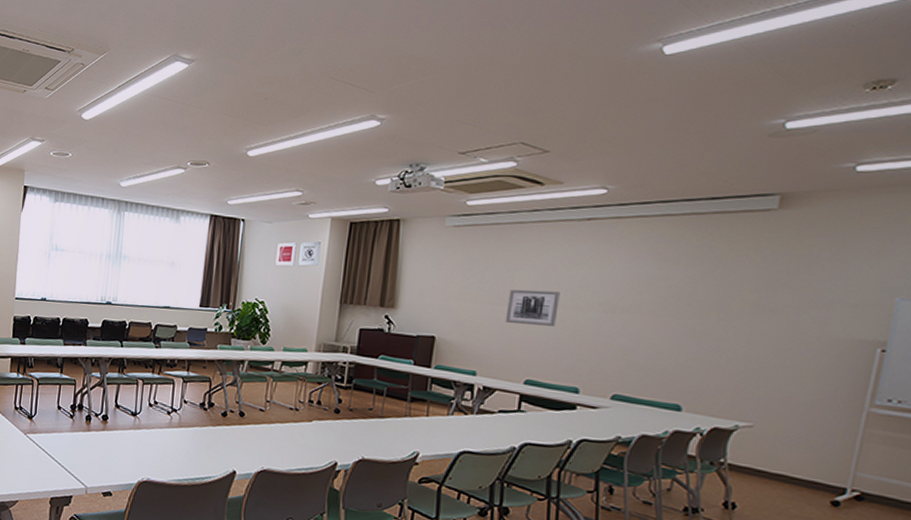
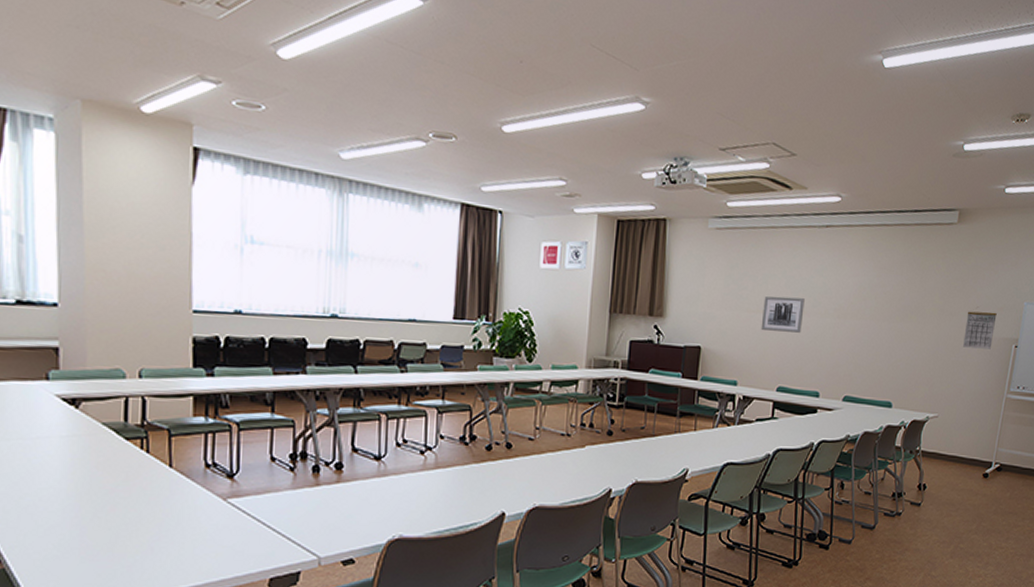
calendar: none [792,307,848,353] -> present [963,311,997,350]

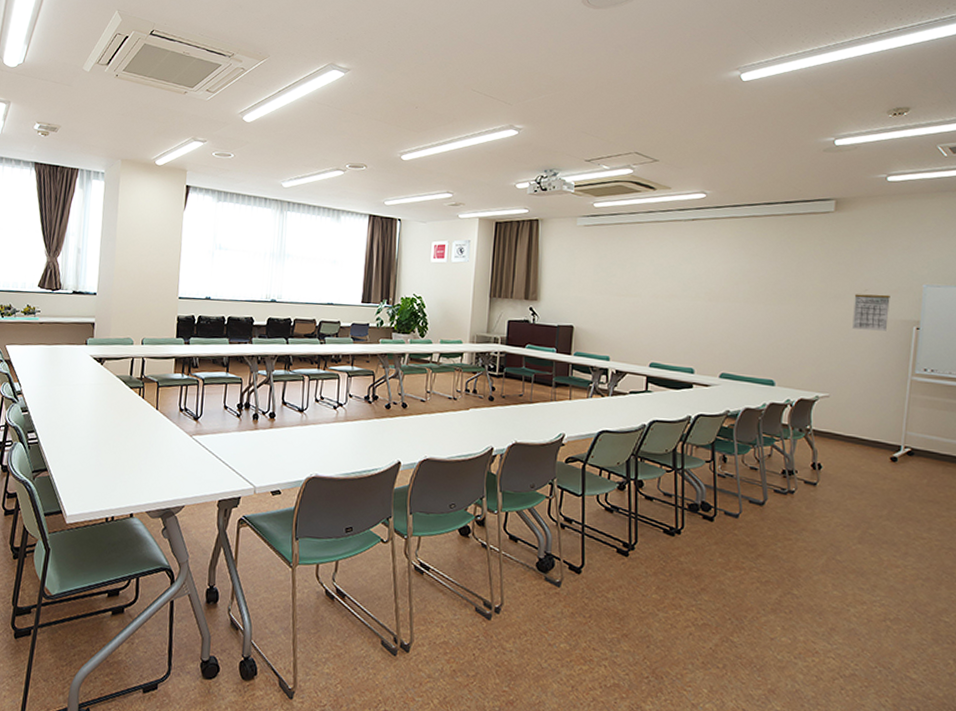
wall art: present [761,296,805,333] -> none [631,282,674,314]

